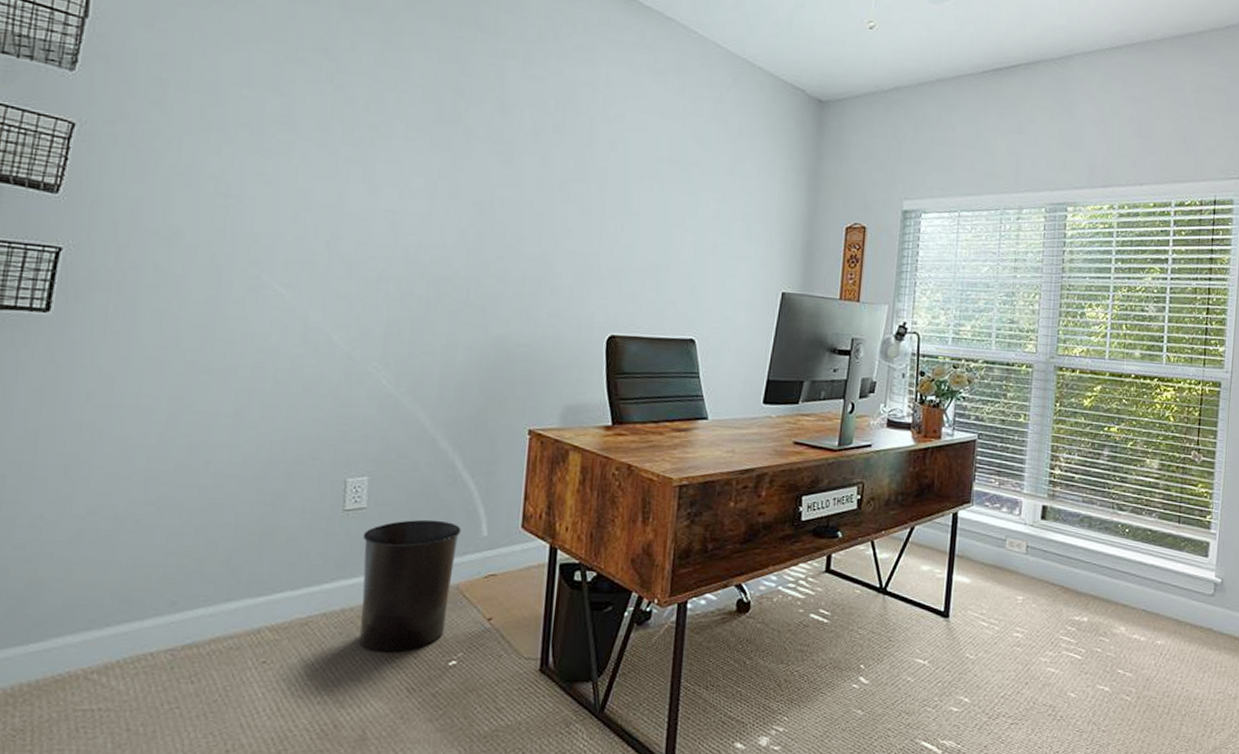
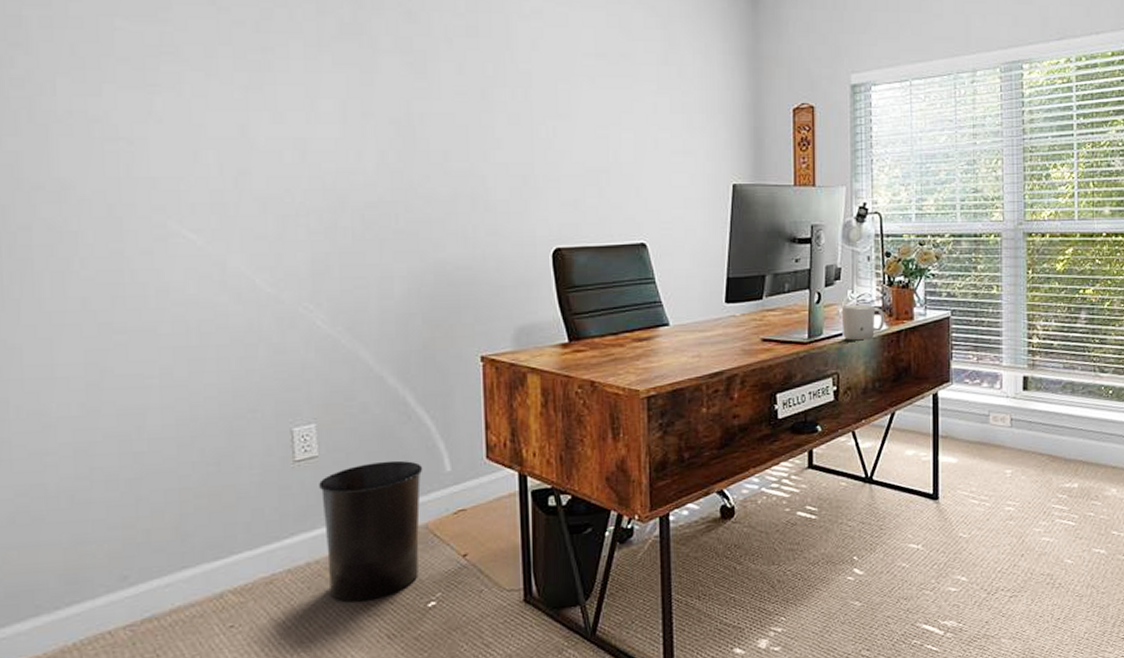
mug: none [871,417,914,454] -> present [842,304,886,341]

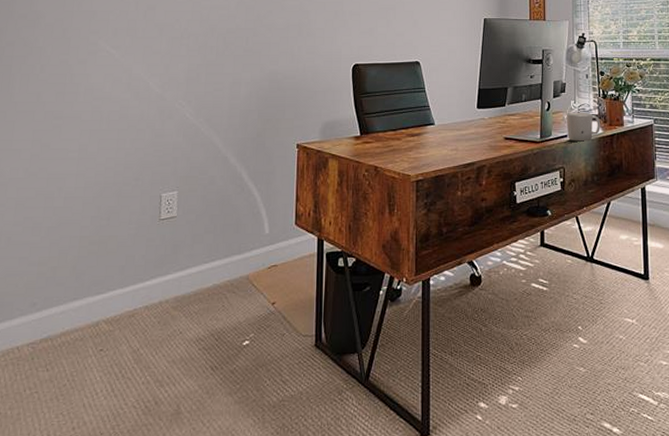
waste bin: present [319,460,423,602] -> none [173,223,249,337]

